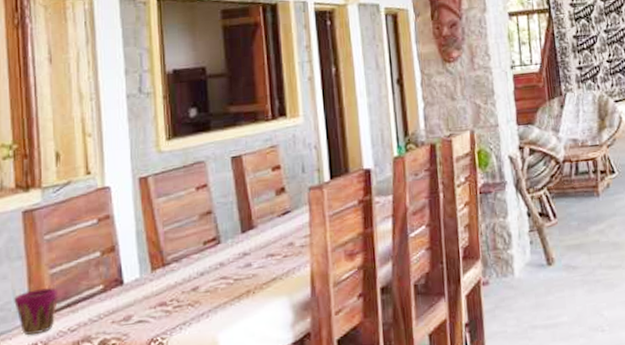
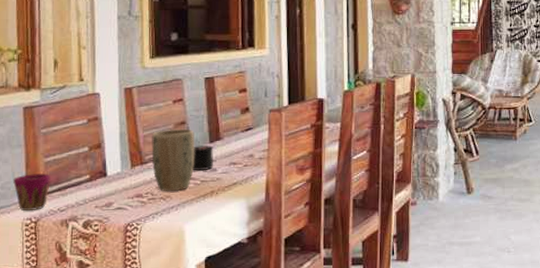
plant pot: none [173,219,226,297] -> present [151,128,195,192]
candle: none [223,232,247,268] -> present [192,141,213,170]

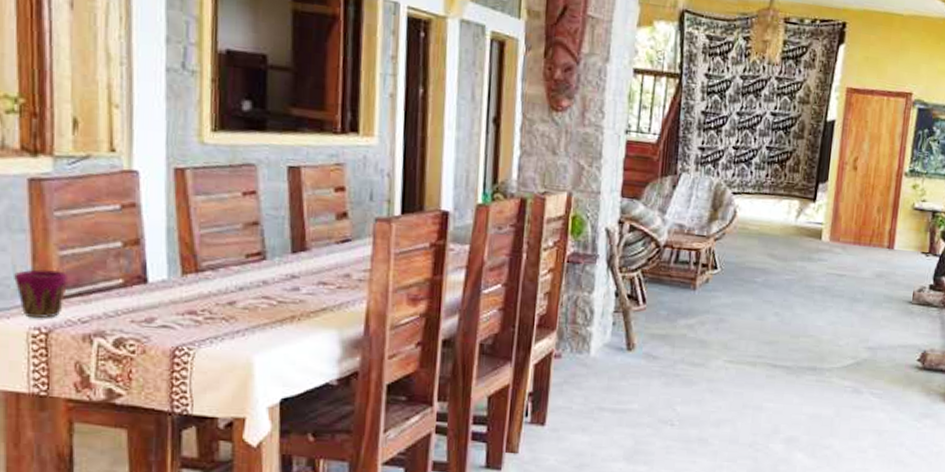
plant pot: present [151,128,195,192] -> none [211,229,272,312]
candle: present [192,141,213,170] -> none [267,250,296,288]

